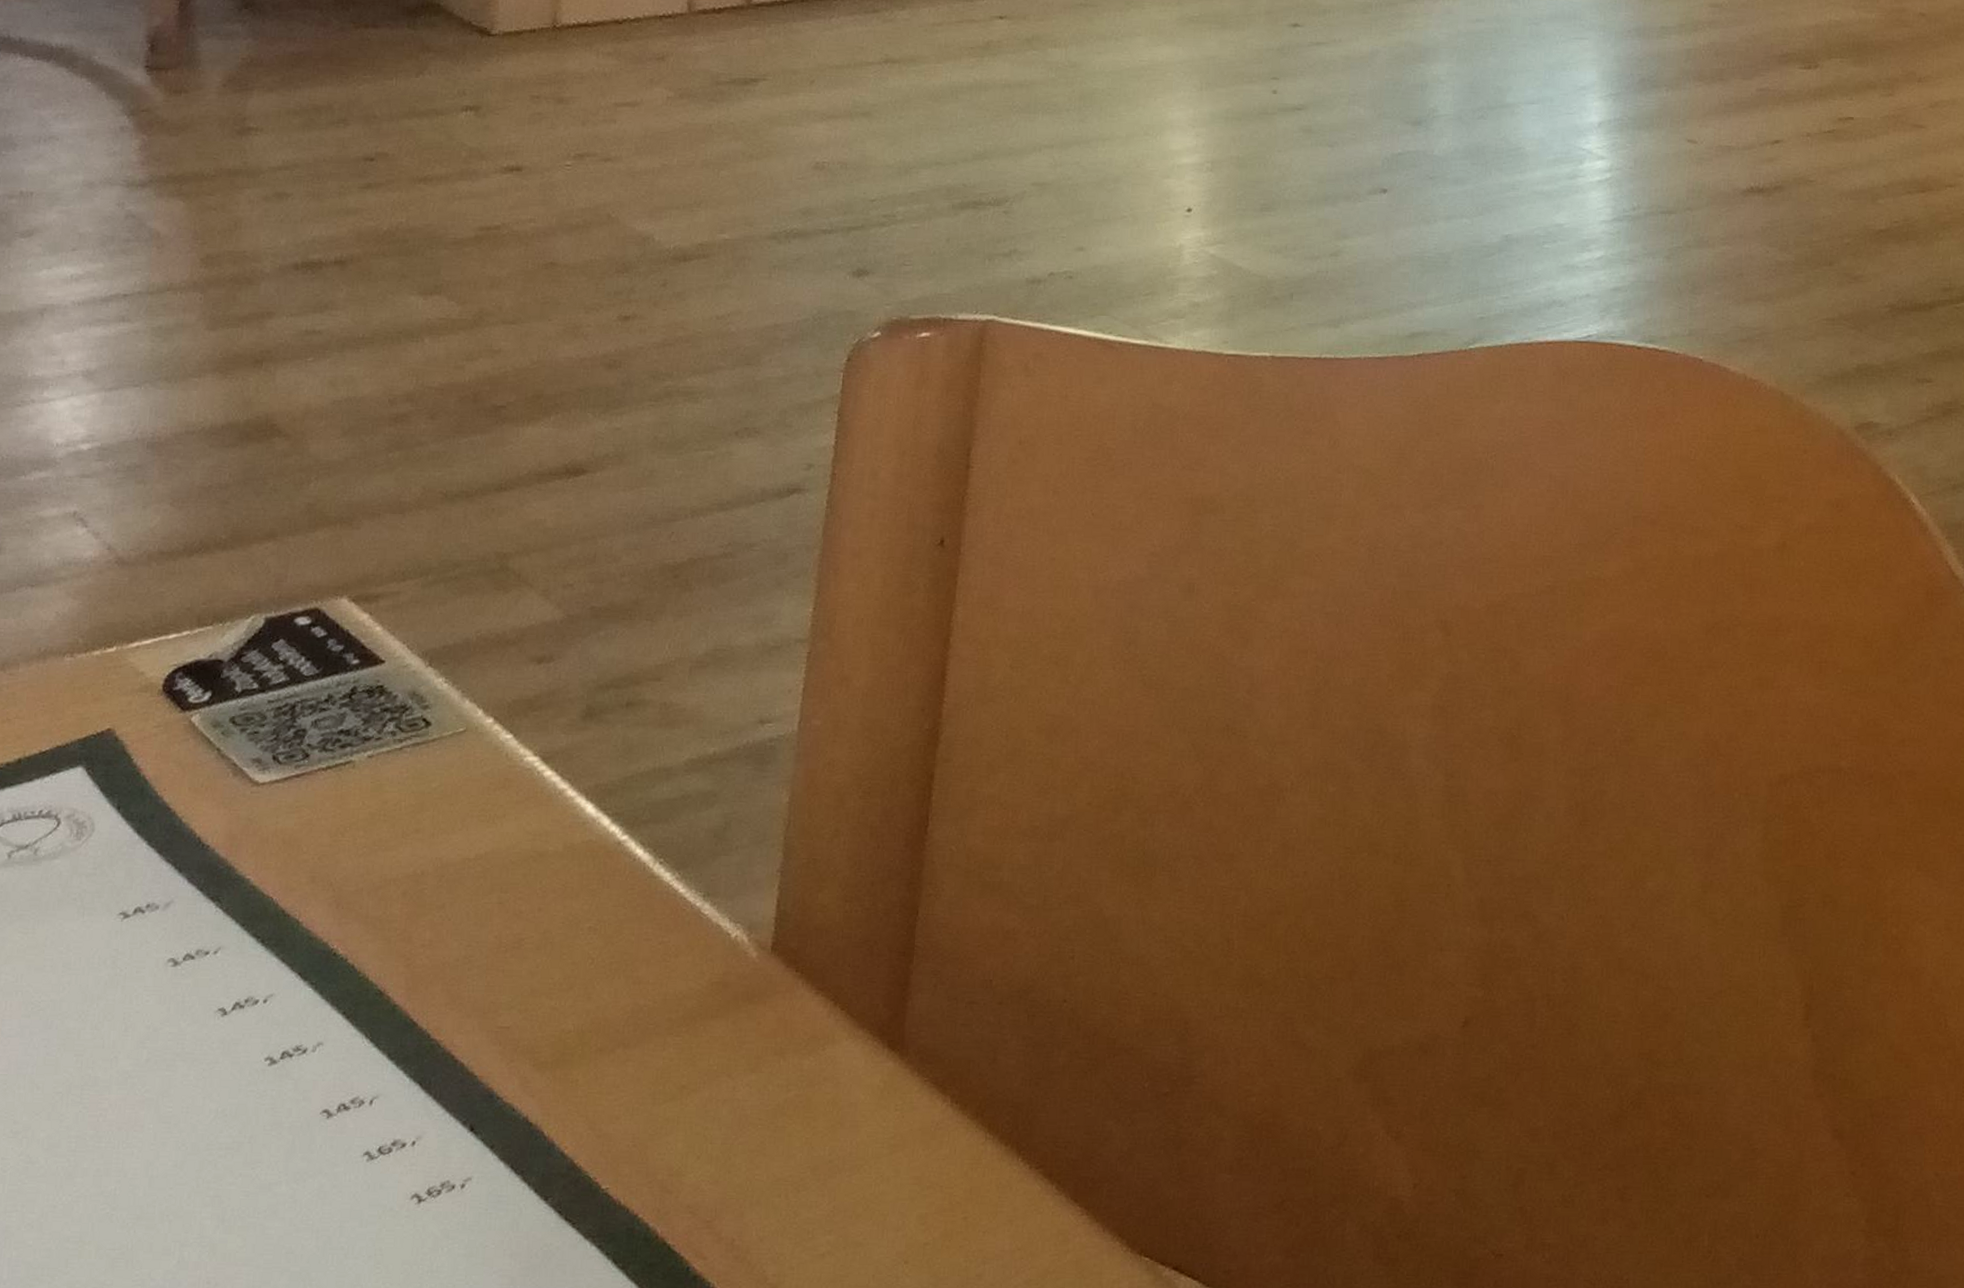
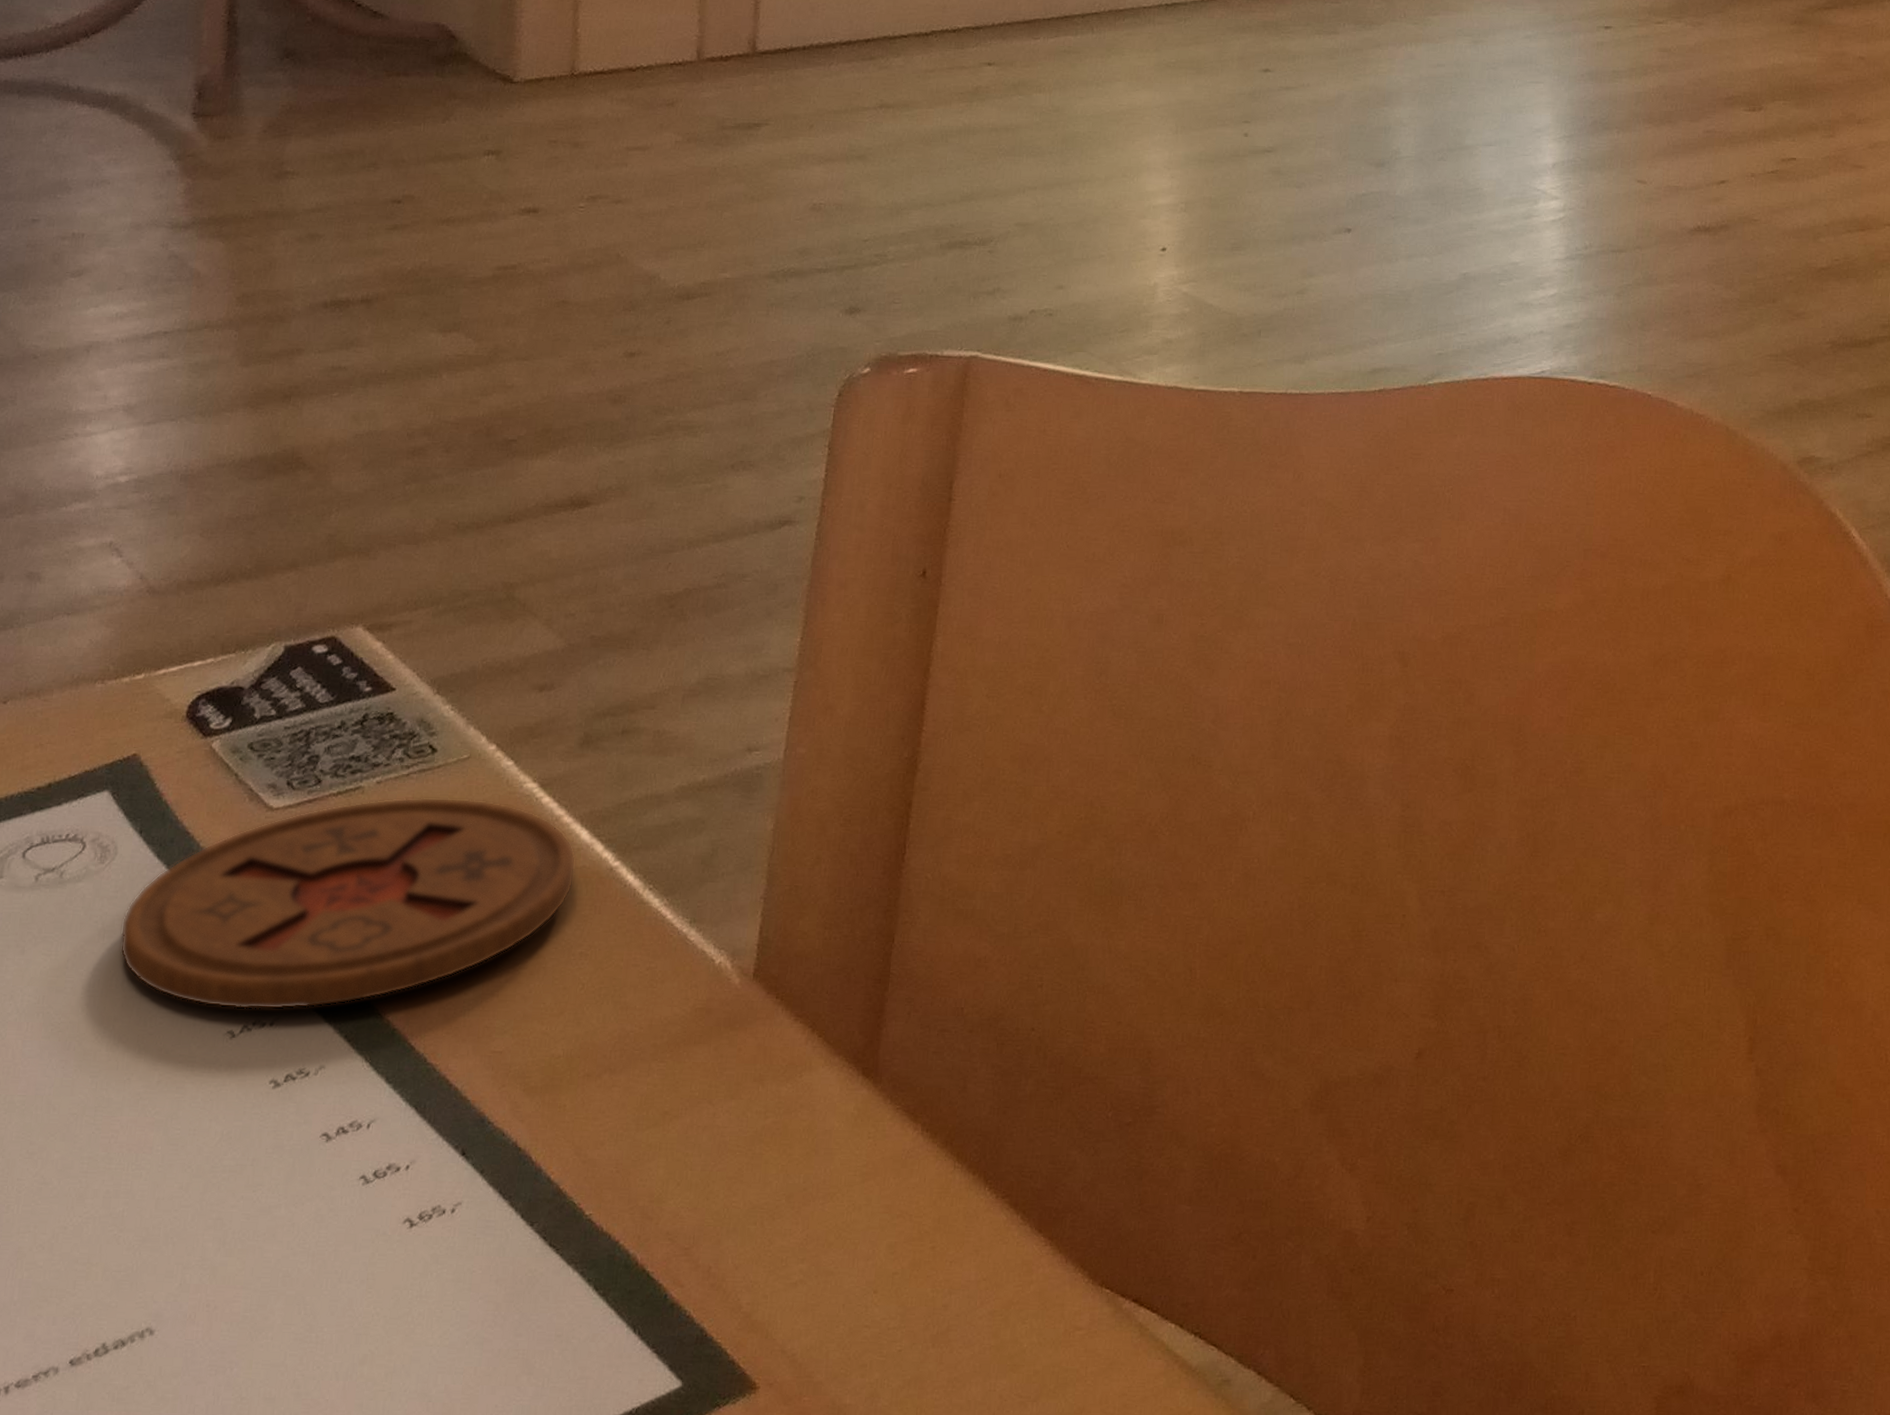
coaster: none [101,771,582,987] -> present [120,797,576,1010]

